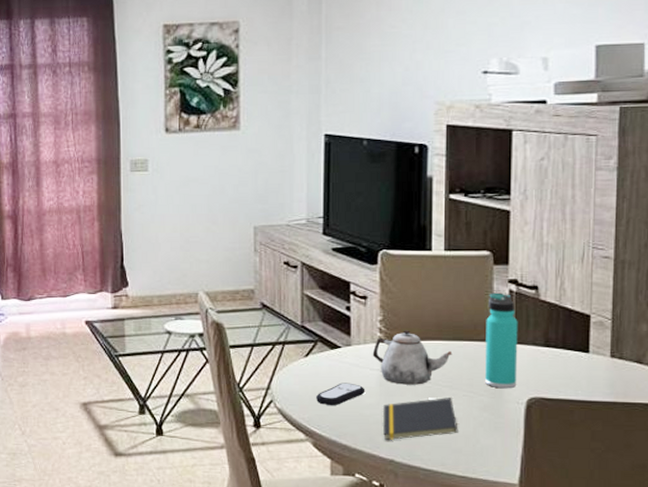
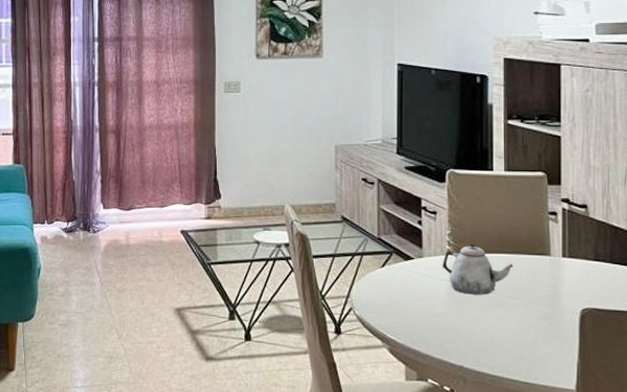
remote control: present [316,382,366,406] -> none [392,292,436,314]
notepad: present [382,398,458,441] -> none [451,307,521,348]
thermos bottle: present [485,292,518,389] -> none [542,210,572,300]

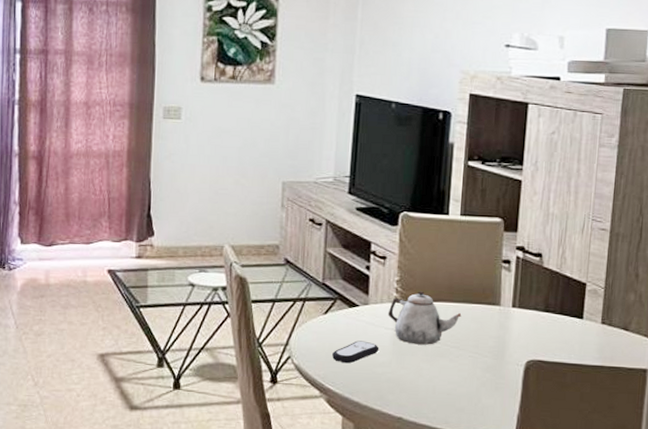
remote control: none [392,292,436,314] -> present [332,340,379,364]

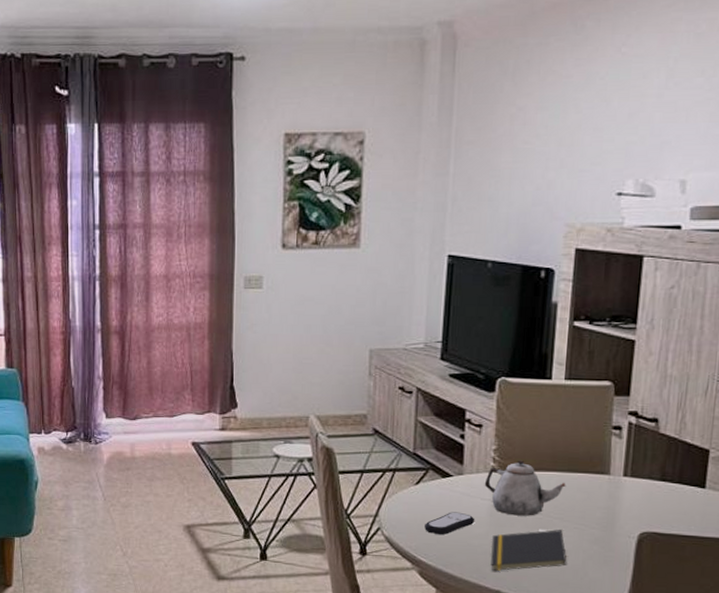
notepad: none [393,358,463,399] -> present [490,529,567,572]

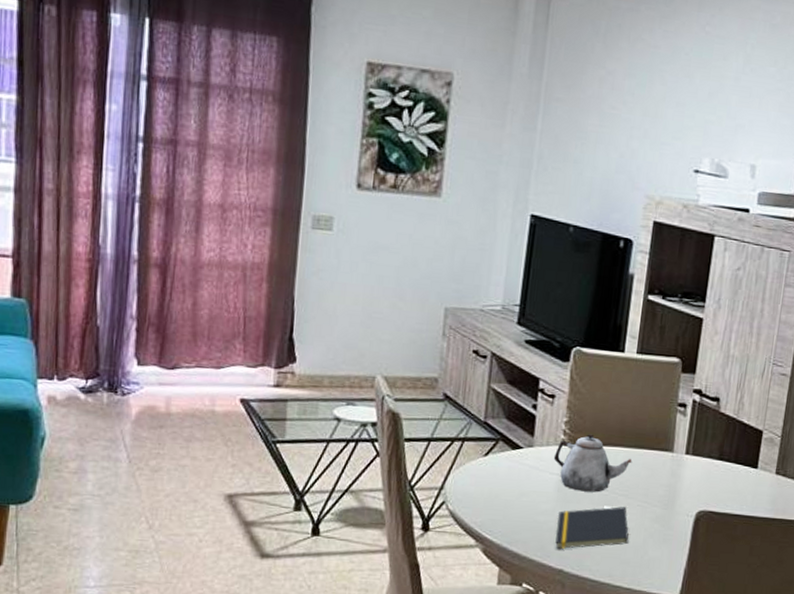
remote control: present [425,512,475,535] -> none [491,486,543,511]

